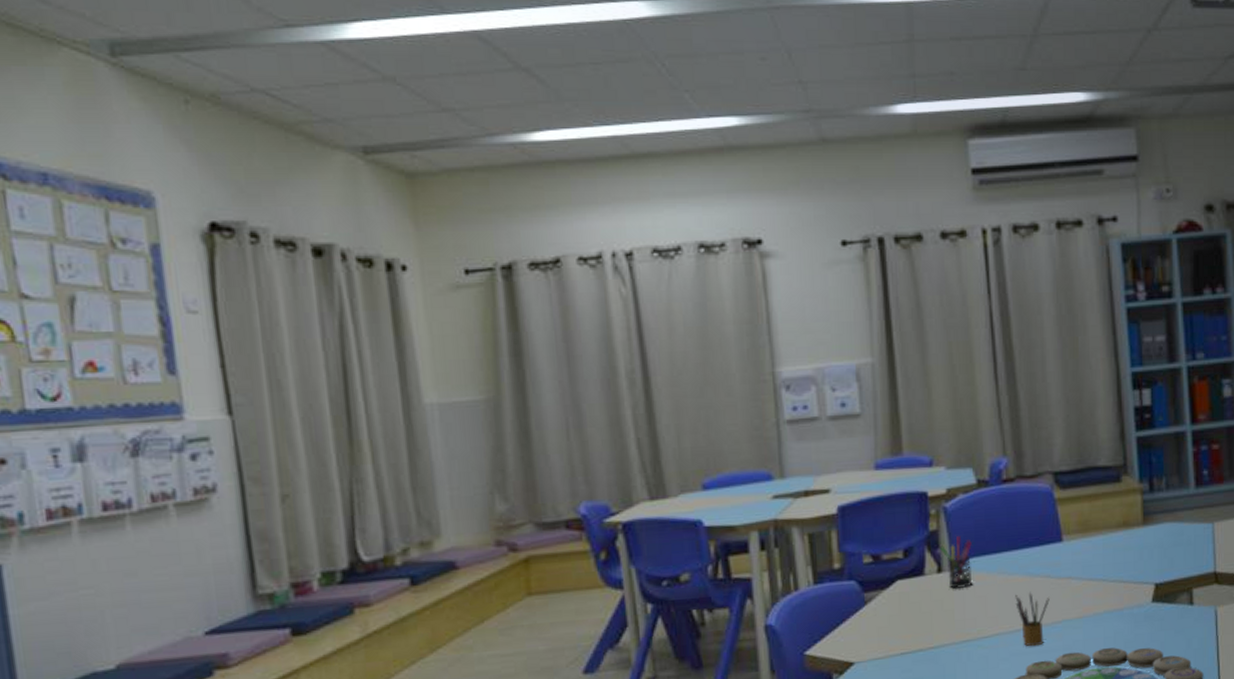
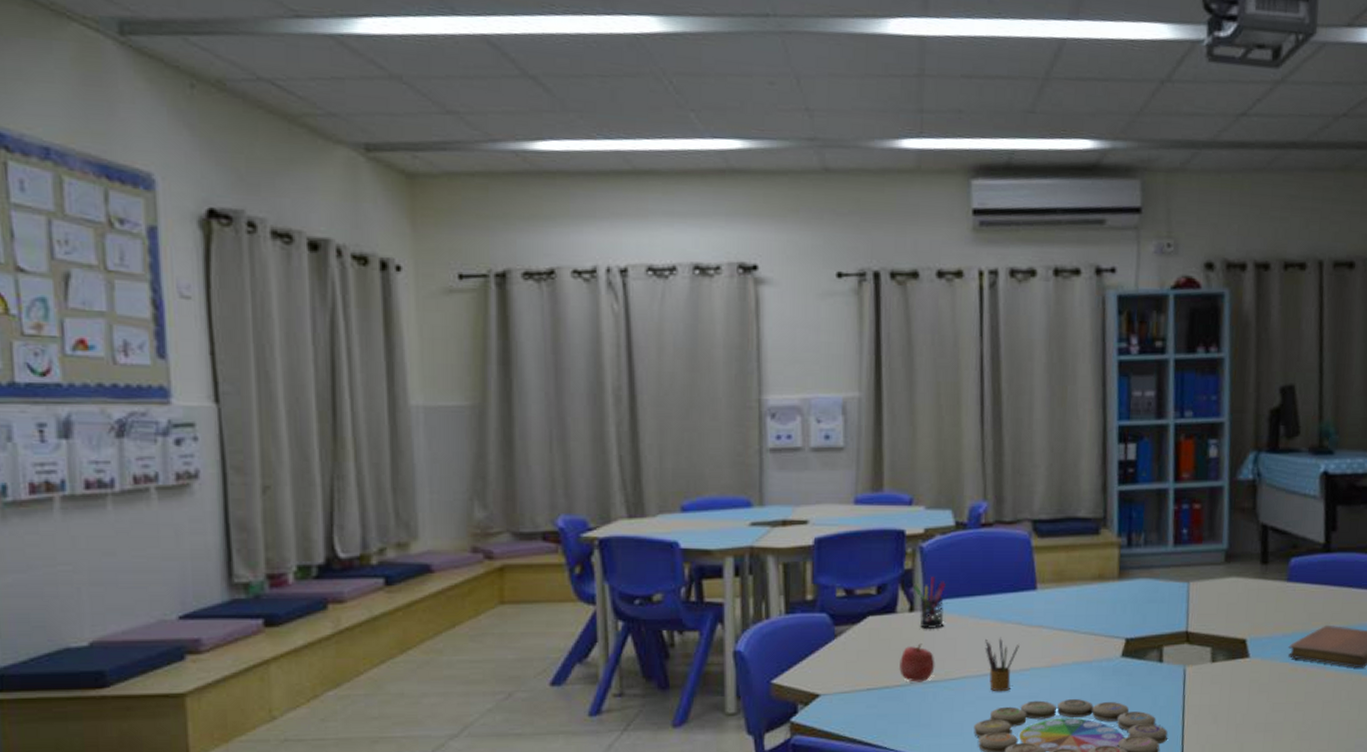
apple: none [931,604,967,643] -> present [899,643,935,682]

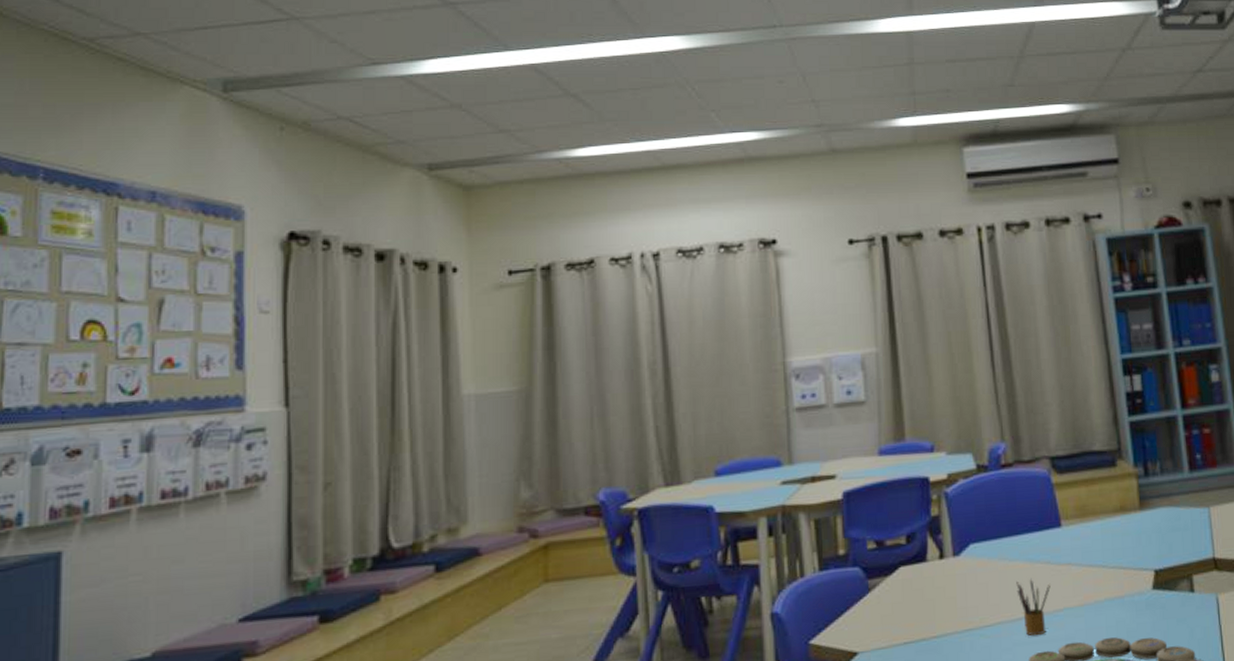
apple: present [899,643,935,682] -> none [934,591,970,632]
pen holder: present [914,577,946,628] -> none [942,521,974,575]

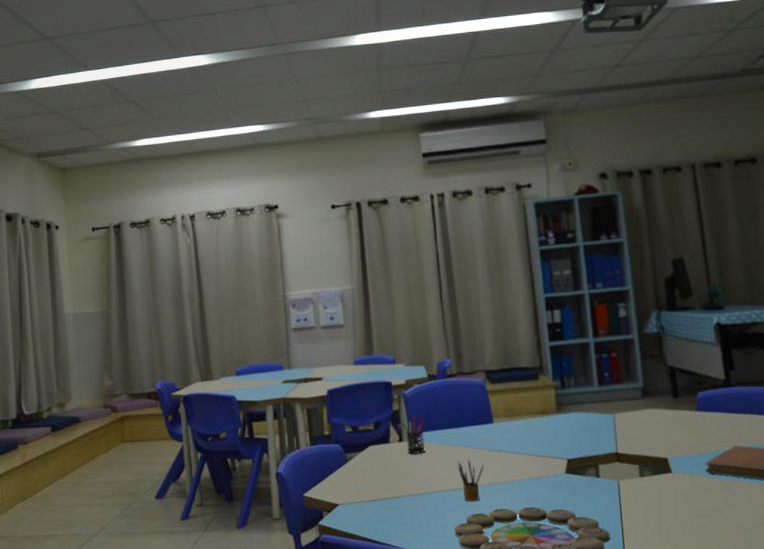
pen holder: none [942,521,974,575] -> present [401,415,425,454]

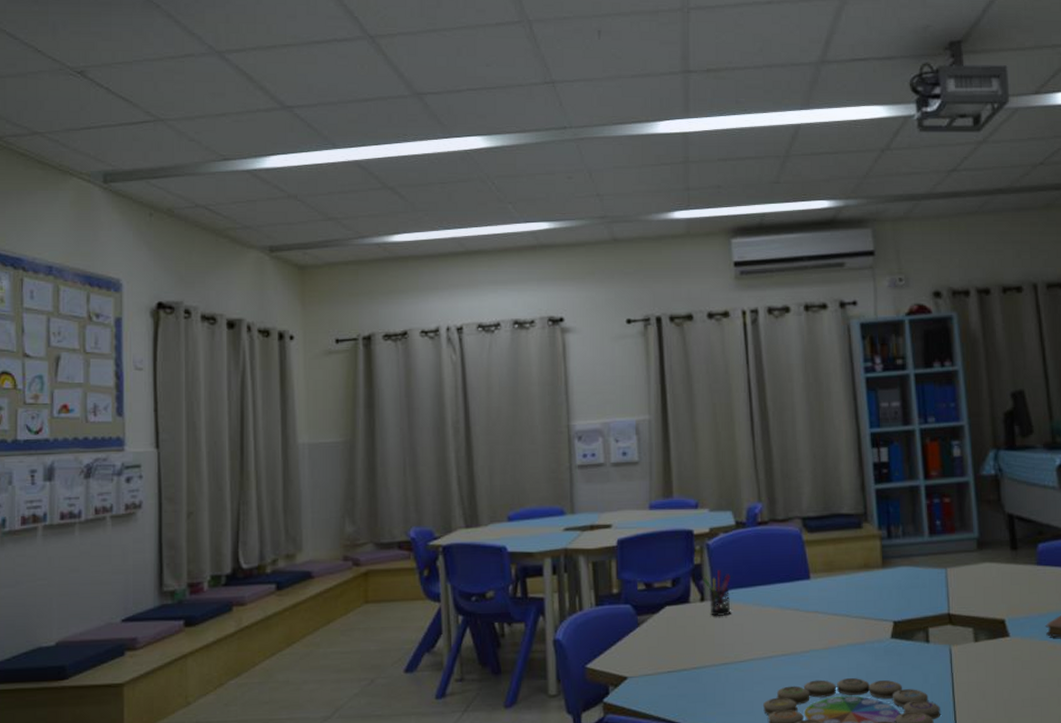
pencil box: present [457,459,484,502] -> none [768,622,799,673]

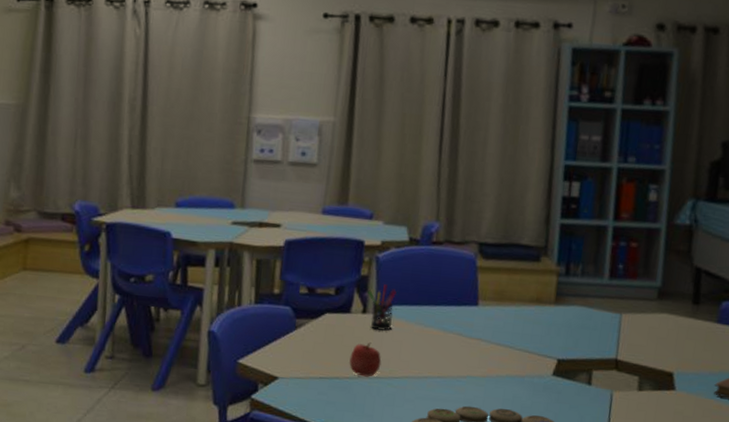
apple: none [695,629,726,665] -> present [349,342,382,377]

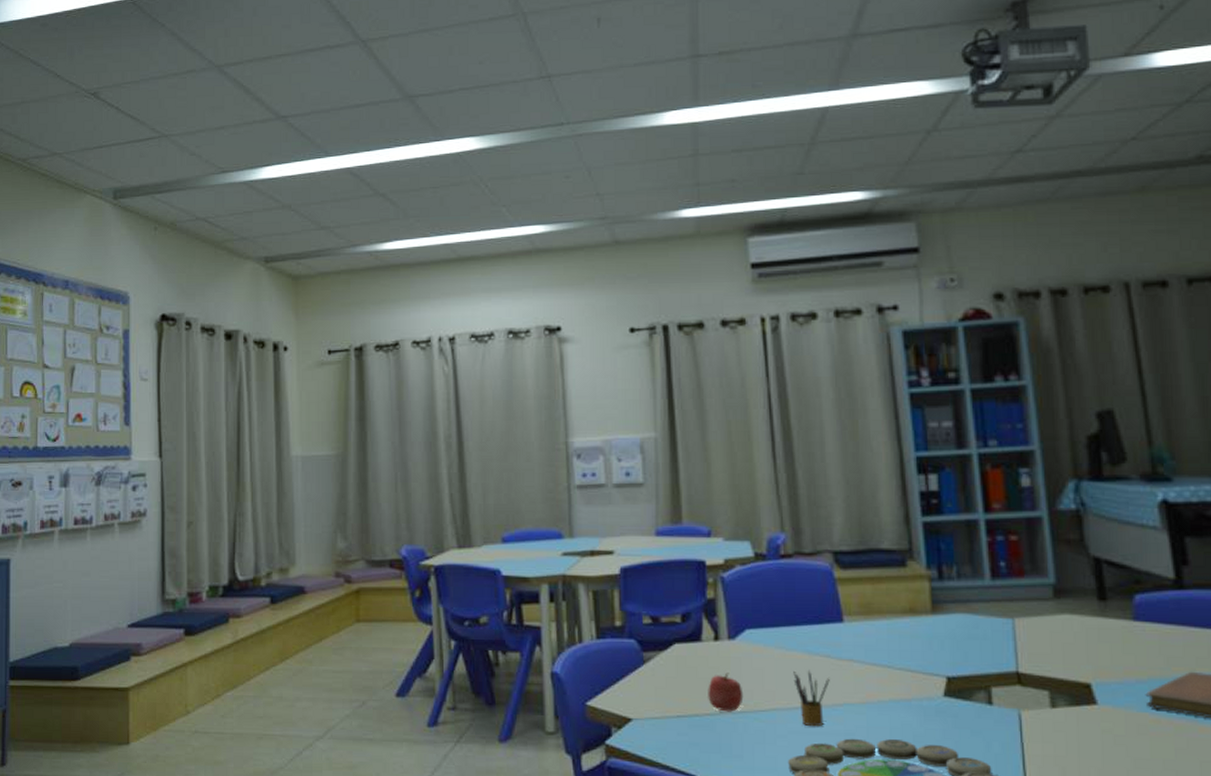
pen holder: present [368,284,397,331] -> none [717,606,750,658]
pencil box: none [427,344,459,395] -> present [793,669,830,727]

